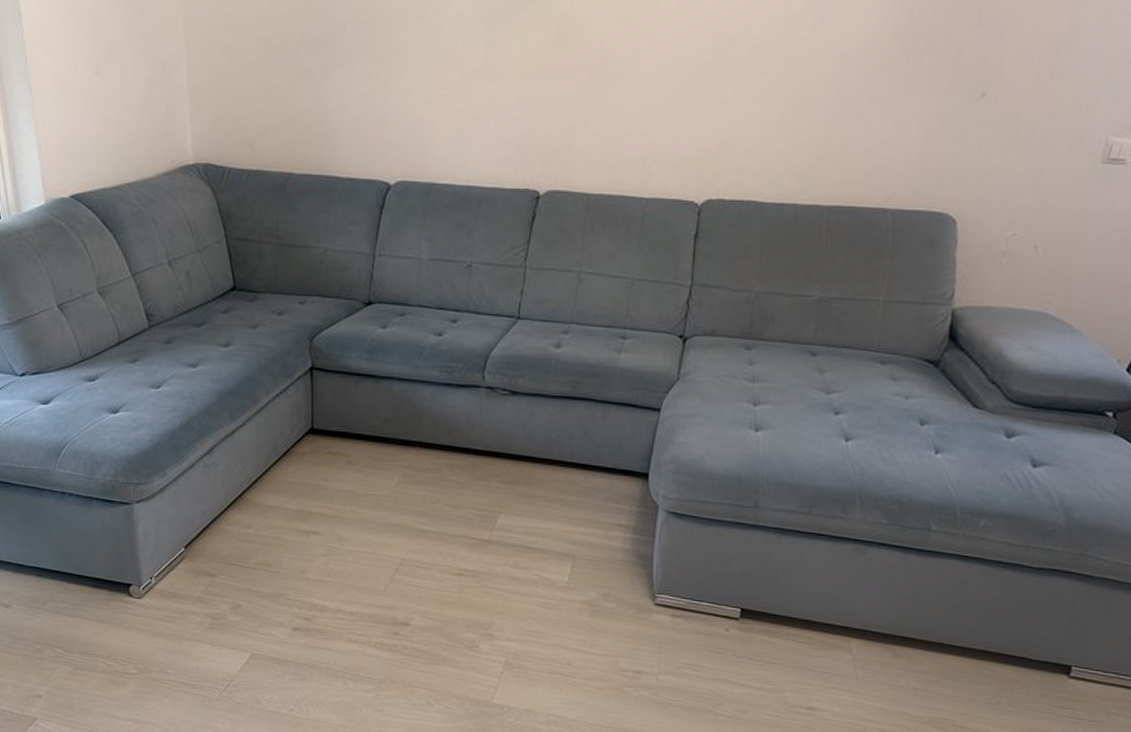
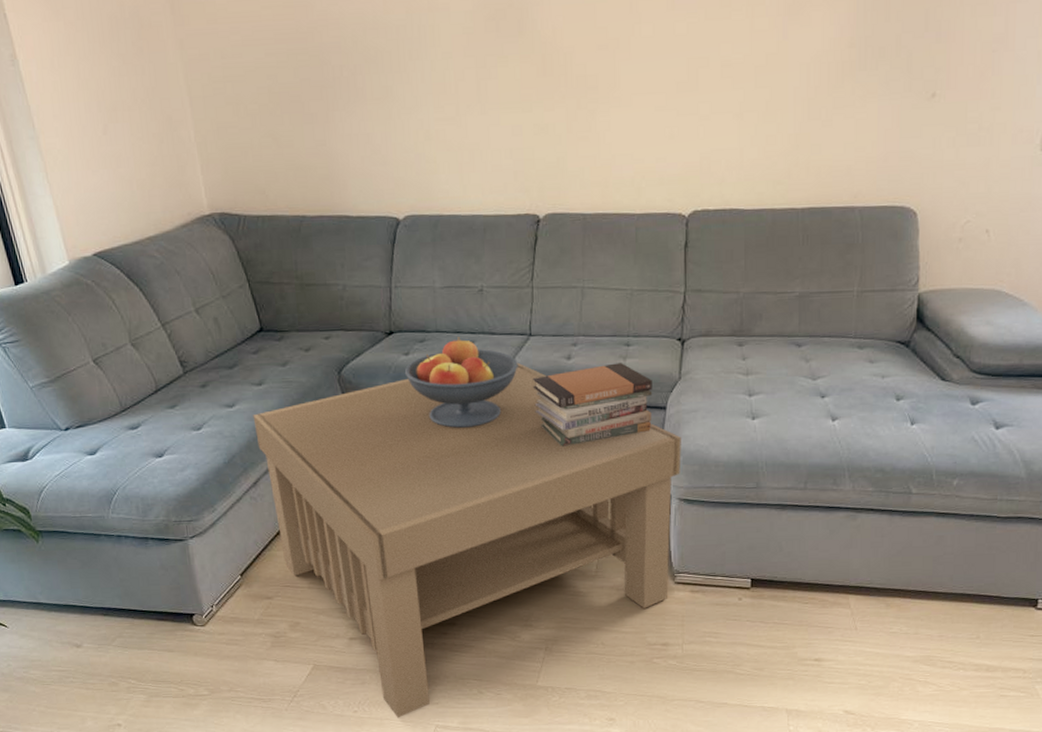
coffee table: none [216,346,674,723] -> present [253,362,681,718]
fruit bowl: none [380,314,503,412] -> present [404,337,518,428]
book stack: none [516,356,647,442] -> present [532,363,653,447]

